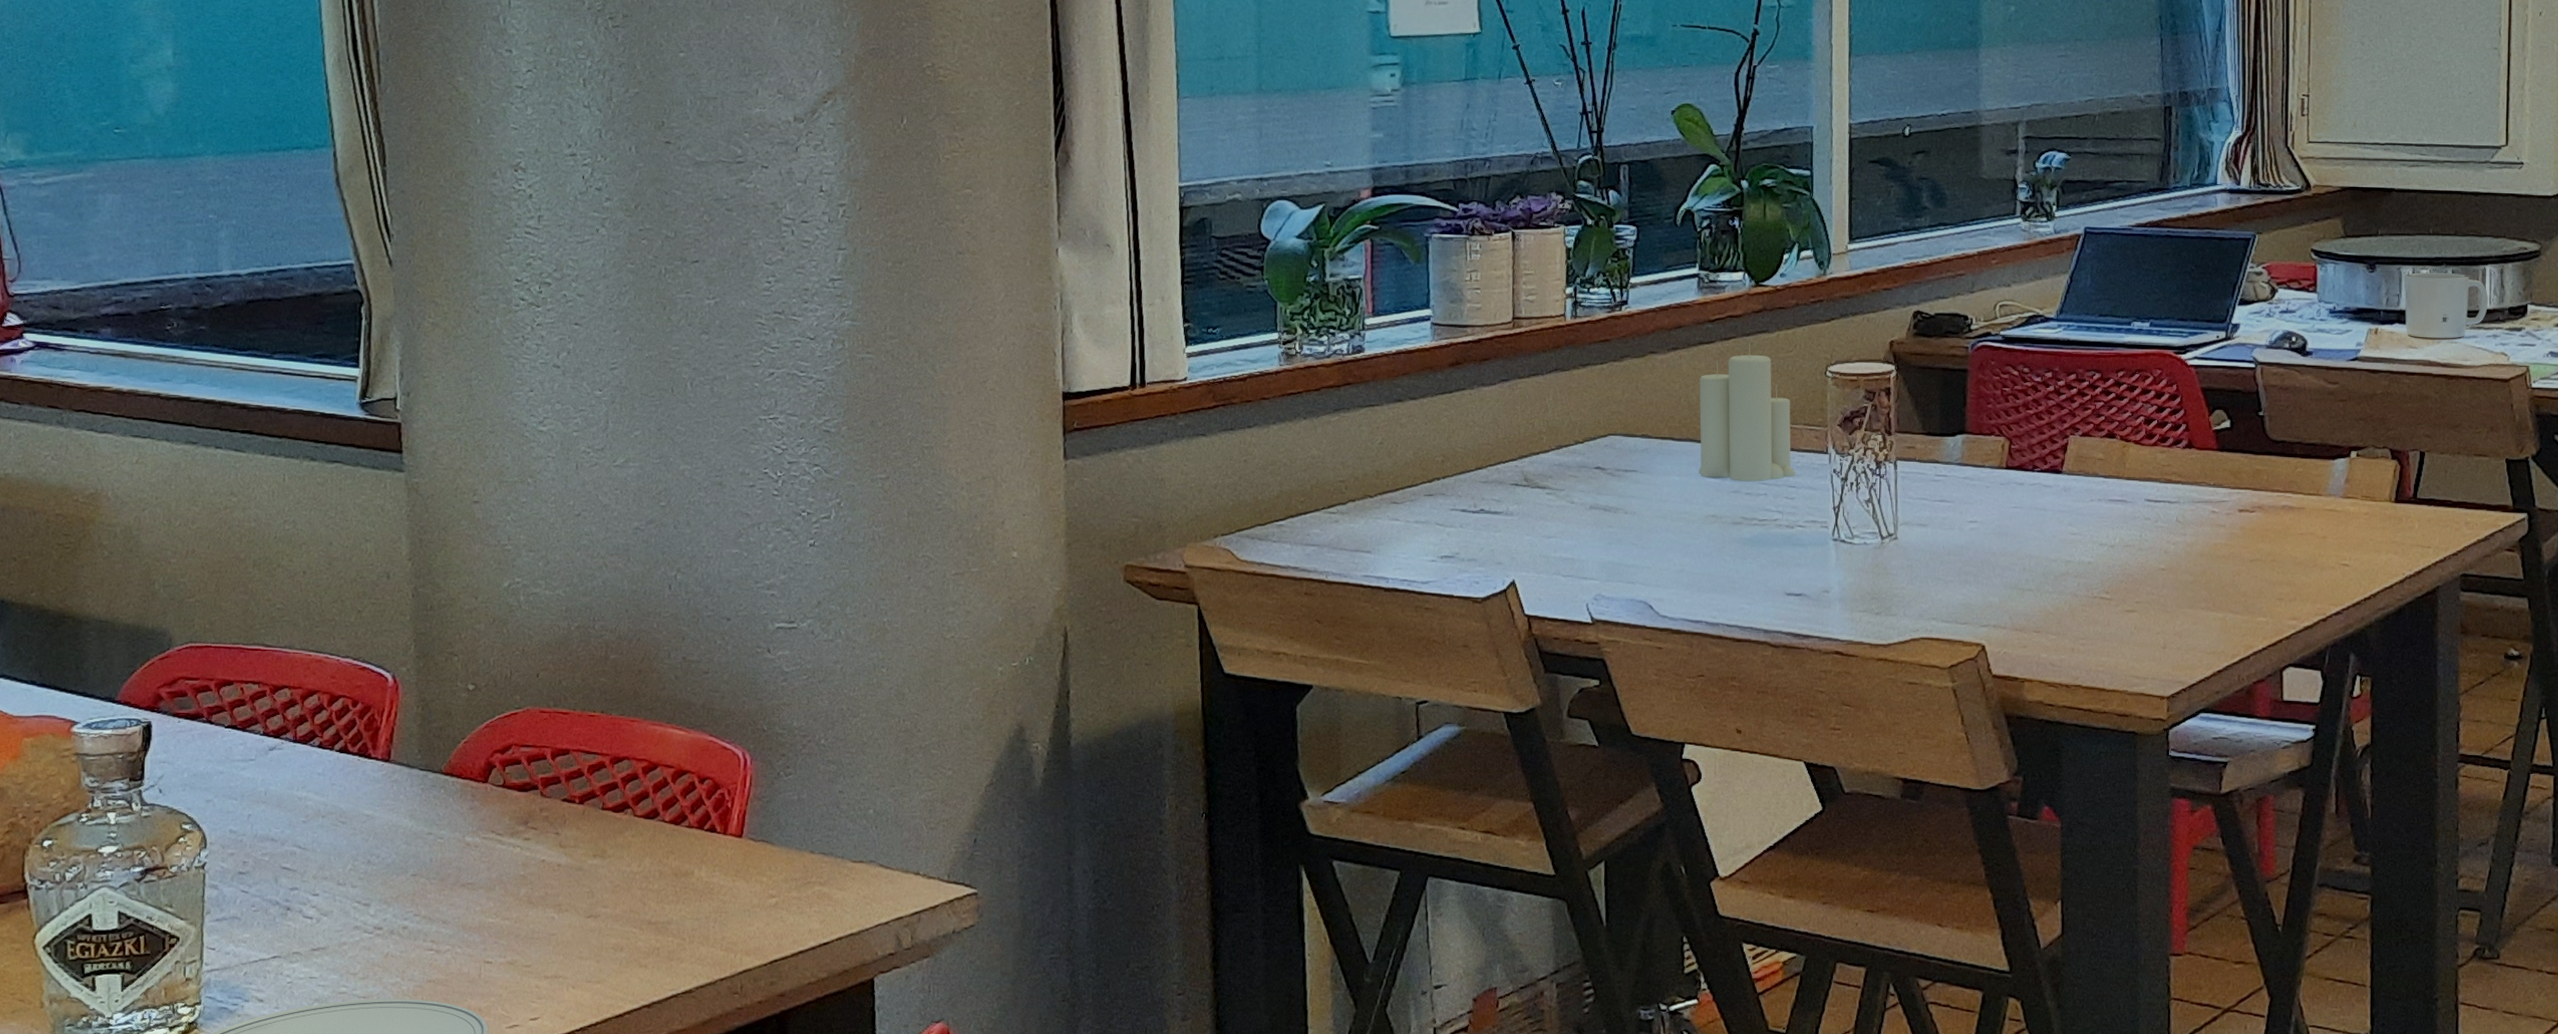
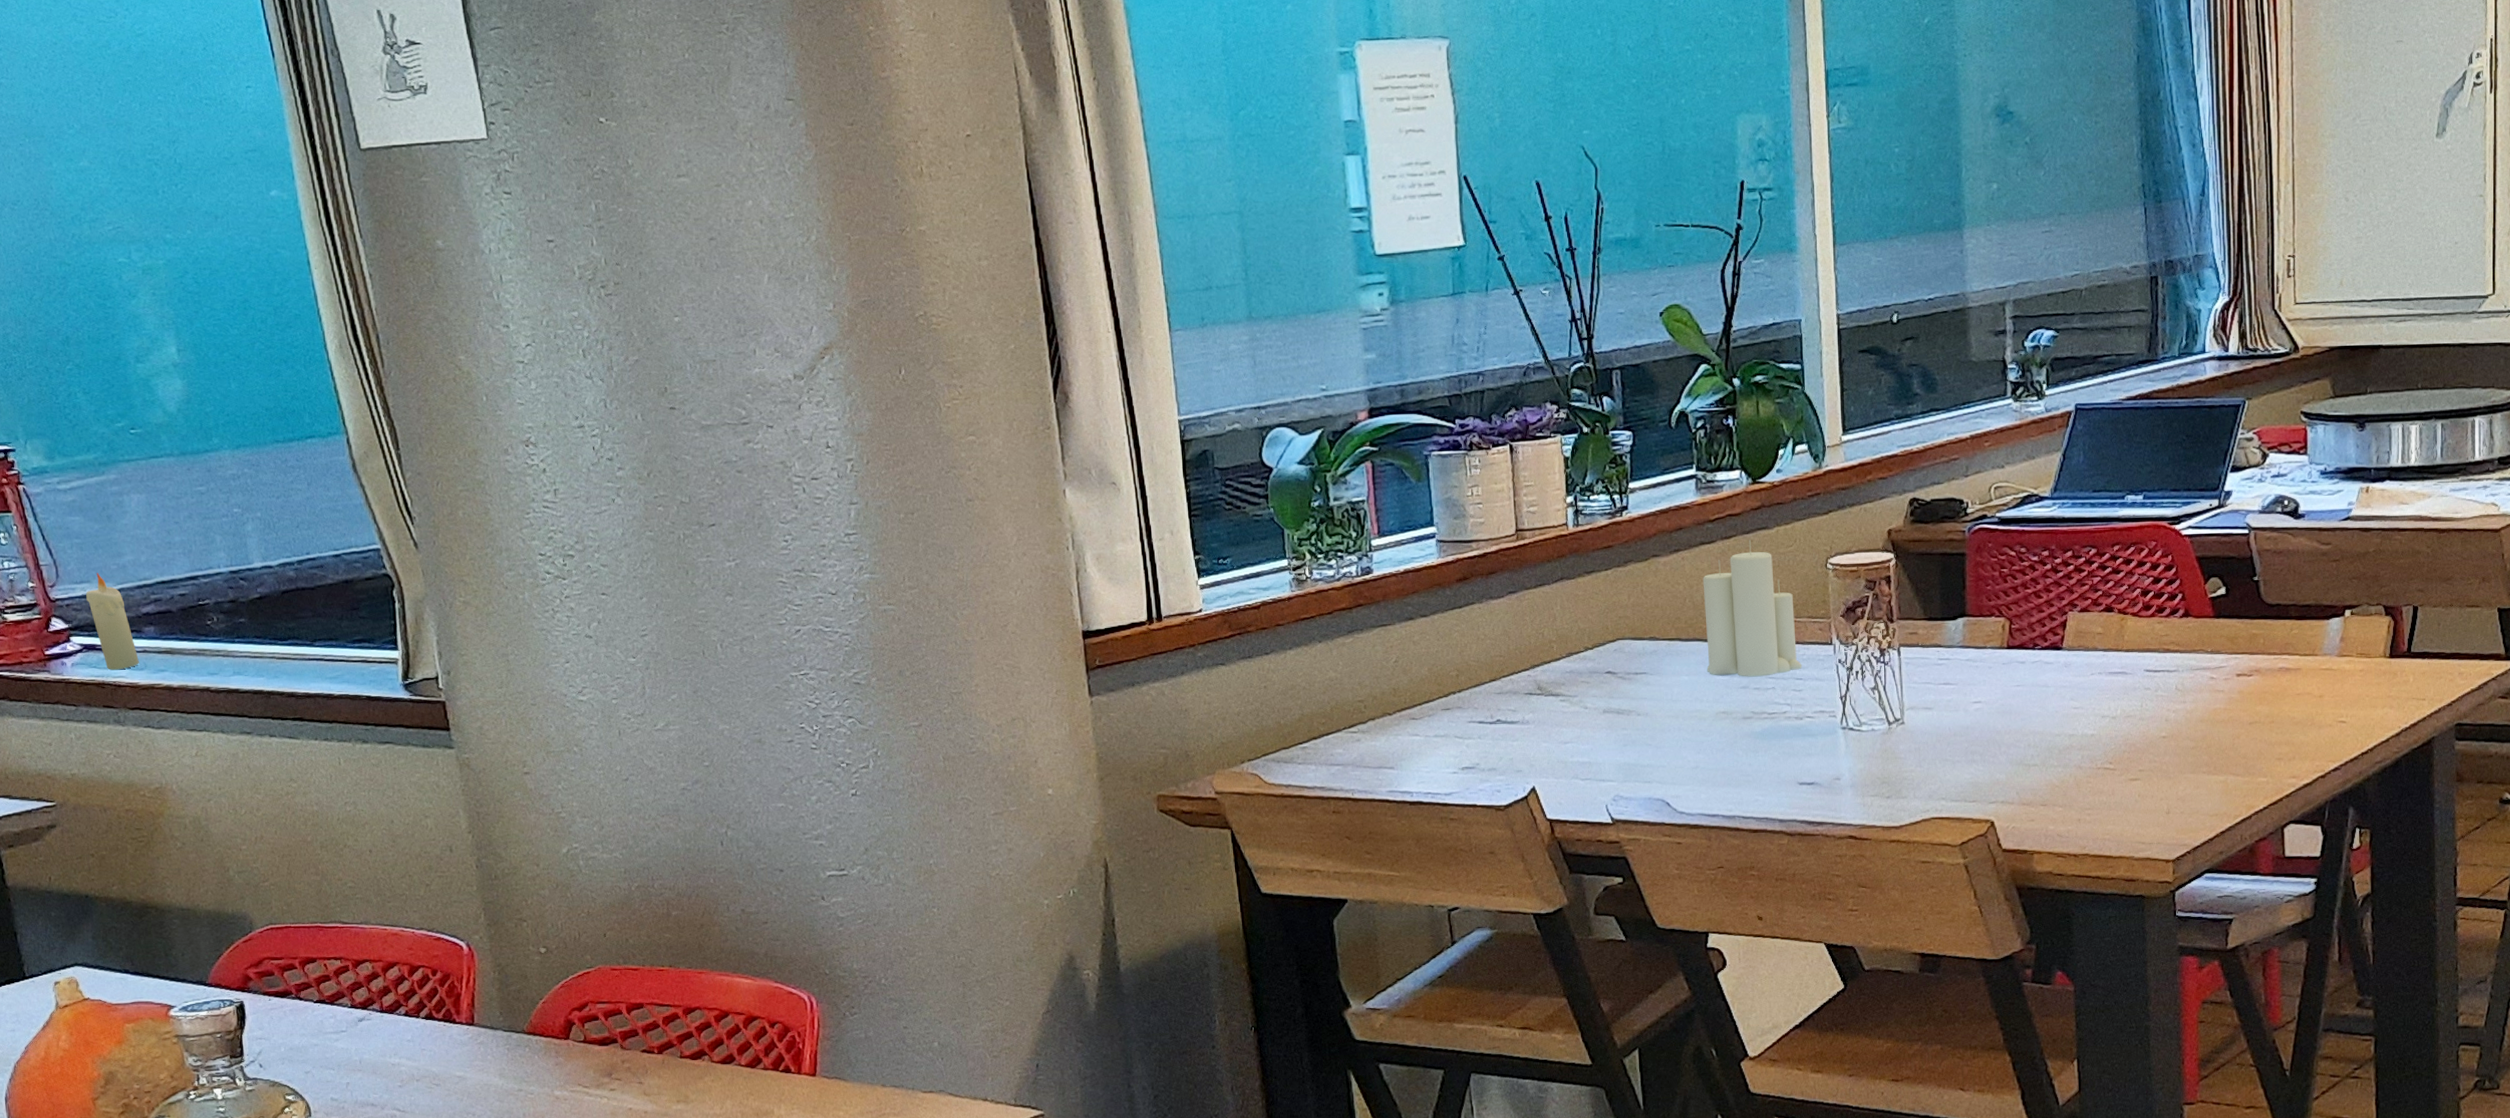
candle: none [46,270,91,370] -> present [86,573,139,670]
mug: present [2404,272,2488,340] -> none [2395,427,2478,495]

